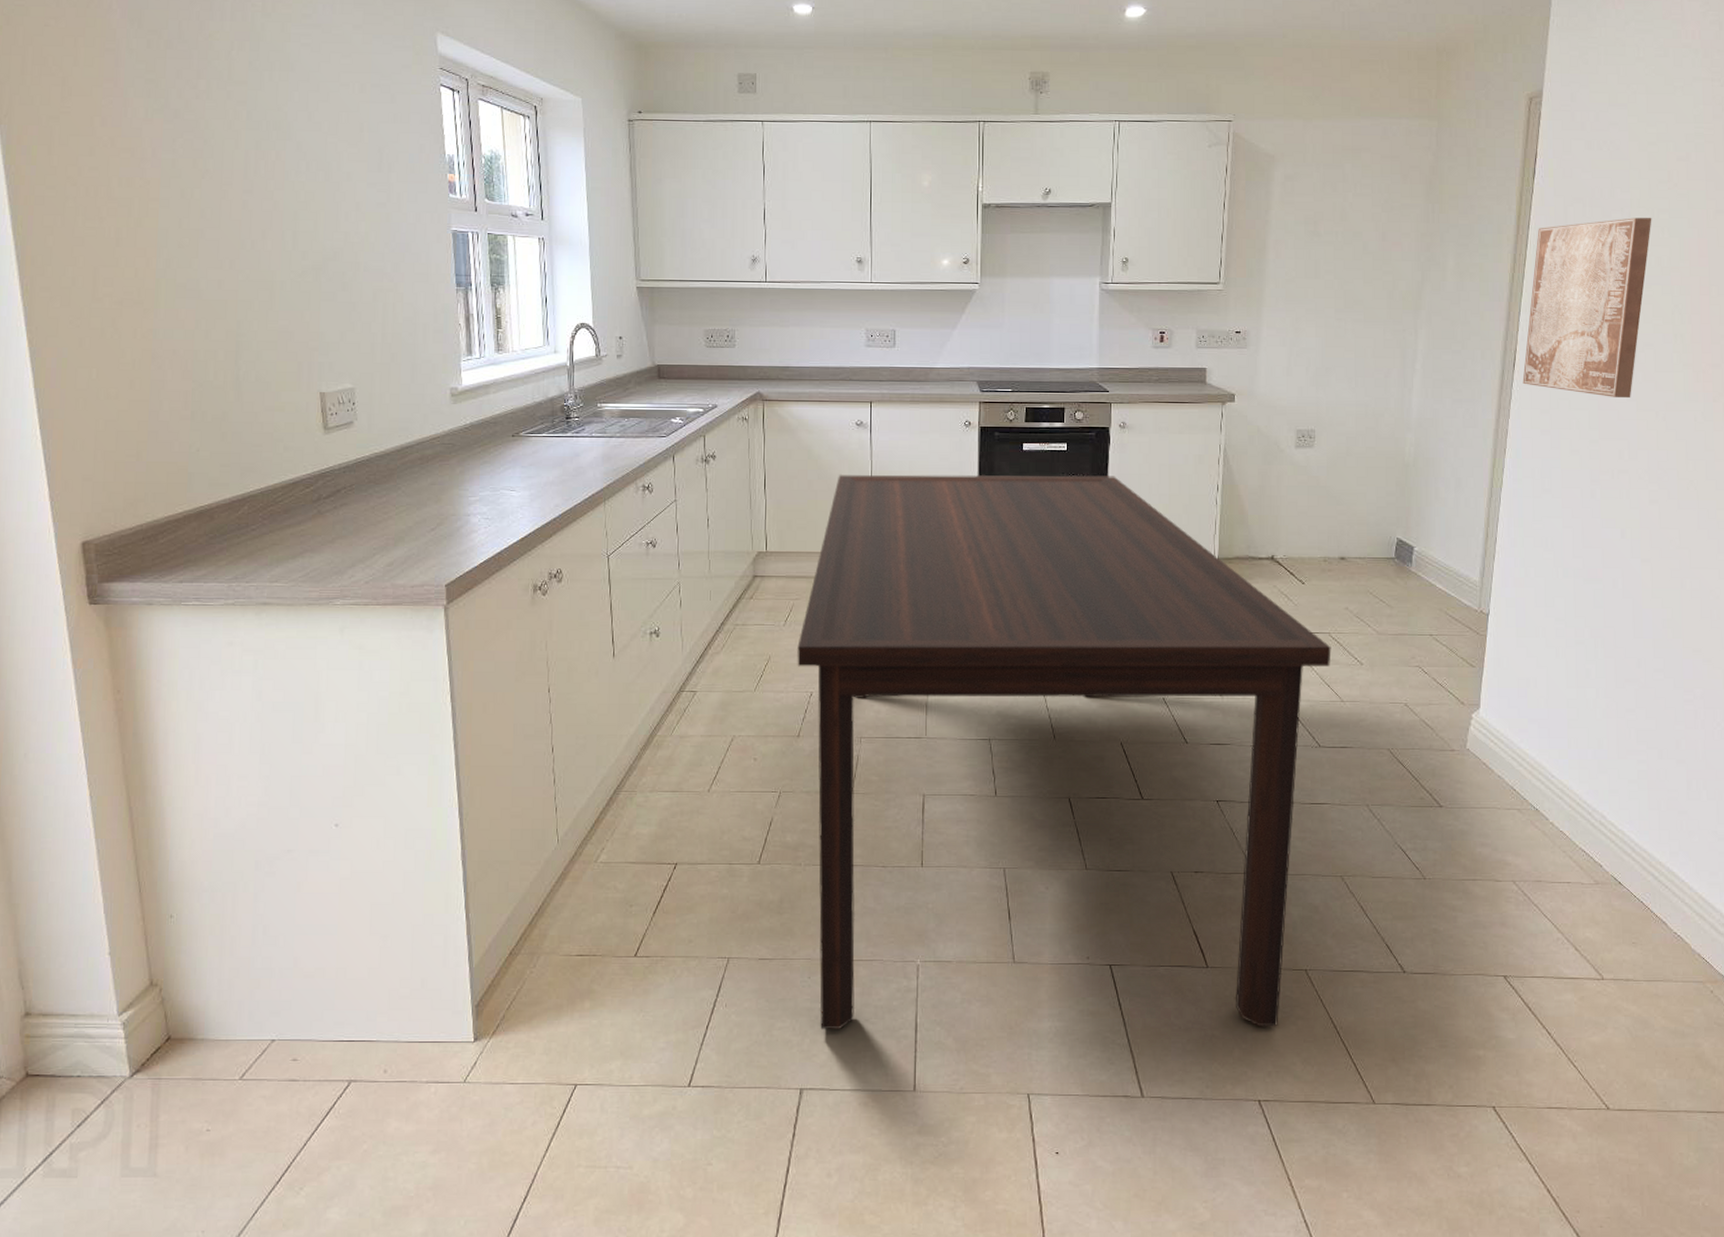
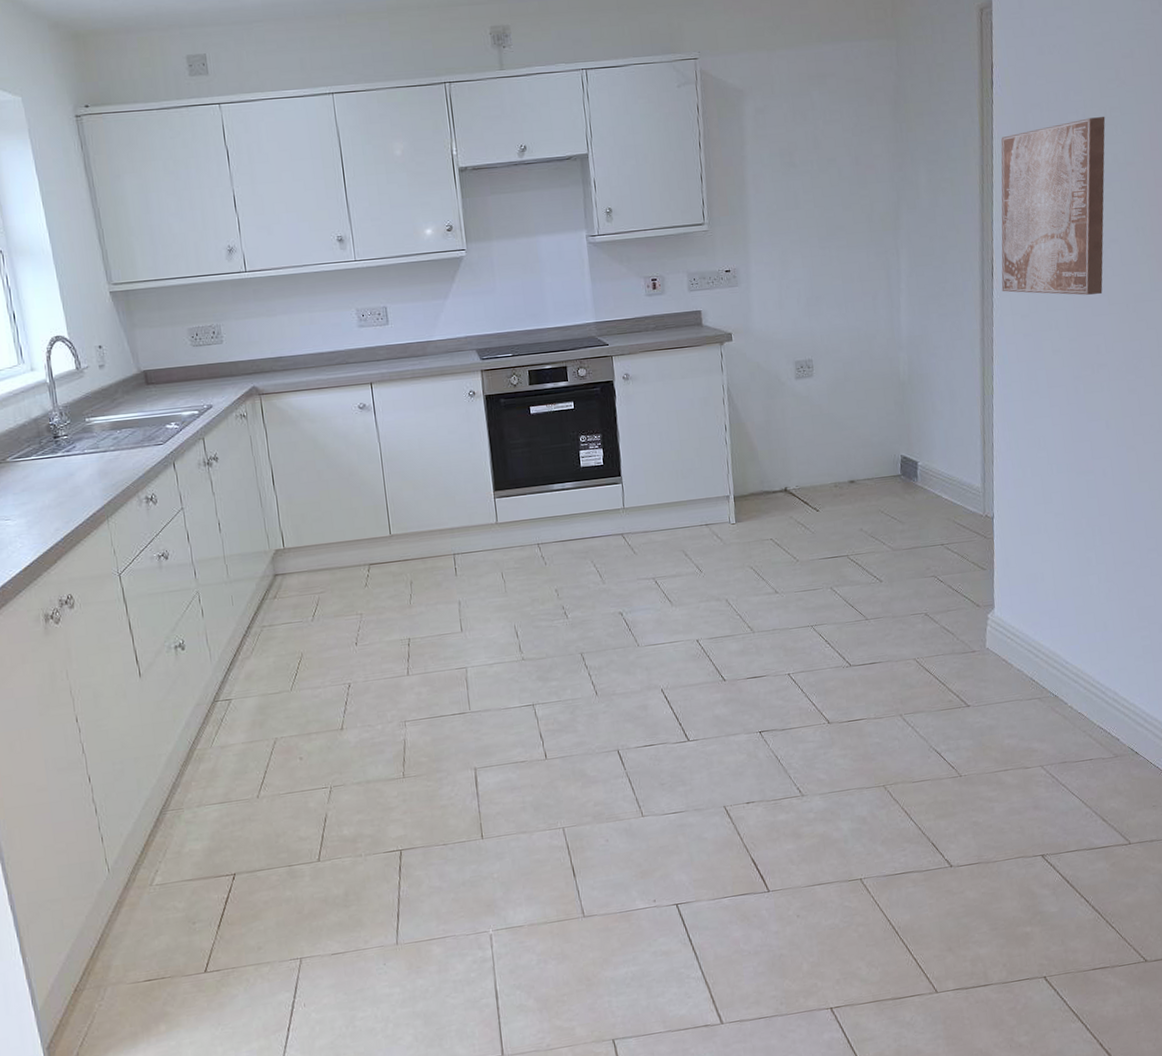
dining table: present [797,474,1332,1029] -> none [328,428,852,1012]

